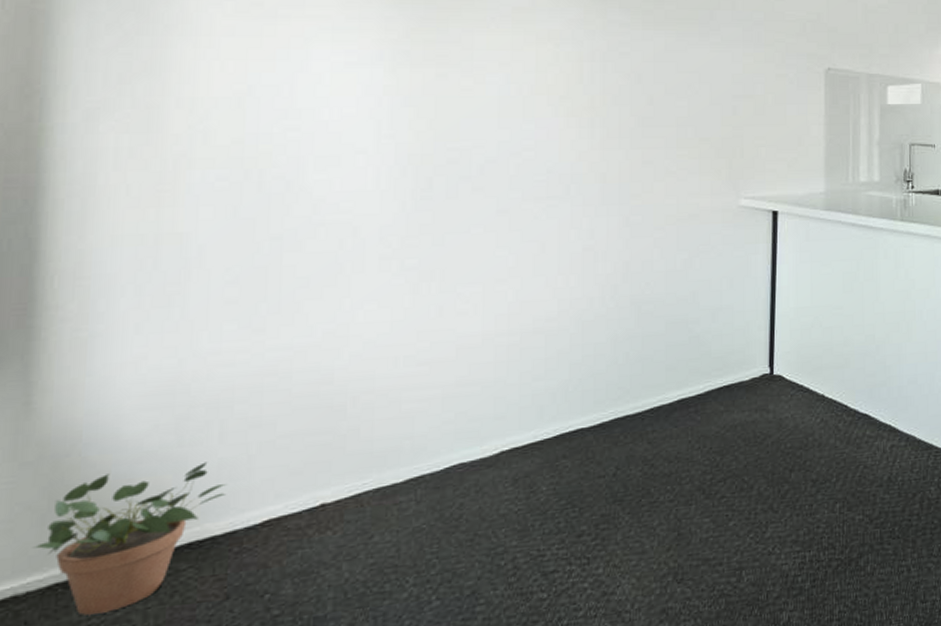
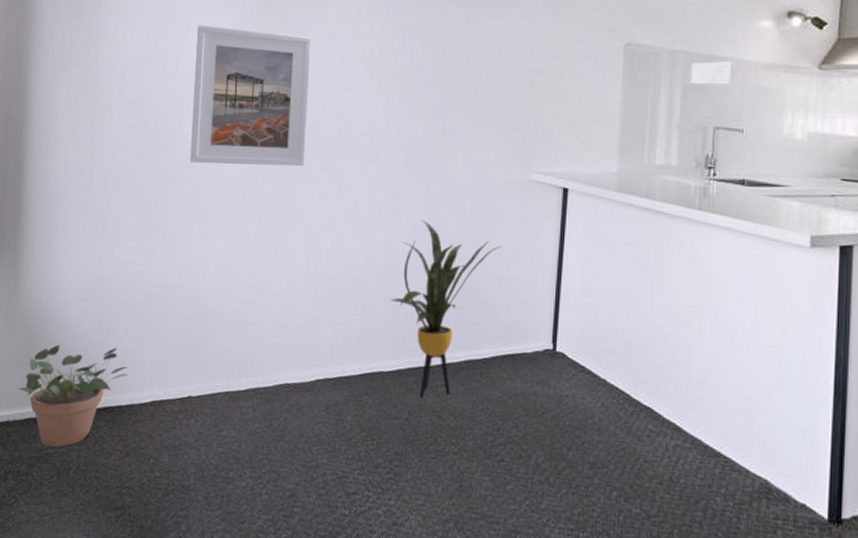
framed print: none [315,52,480,218] -> present [190,25,312,167]
house plant: none [588,257,712,450] -> present [389,219,502,399]

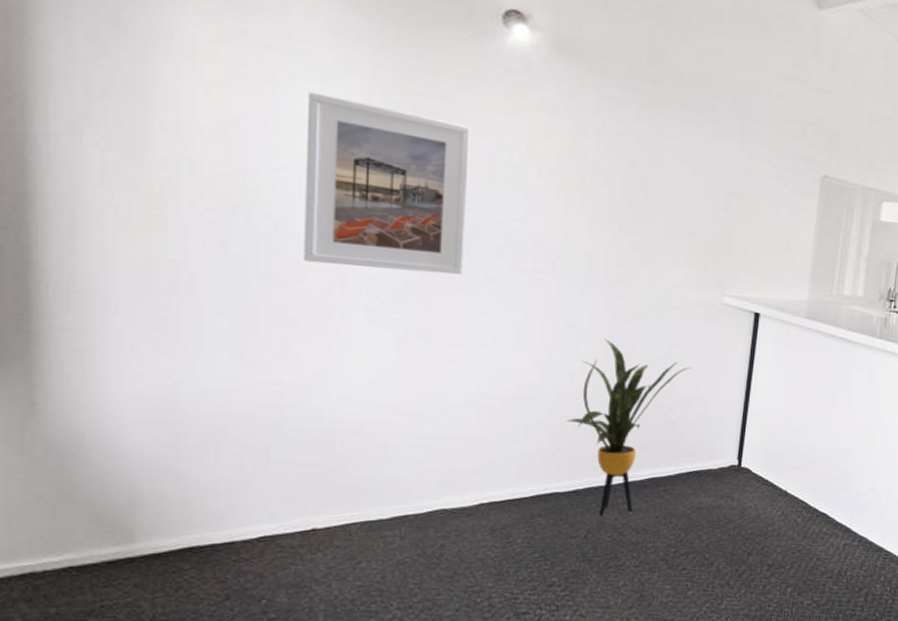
potted plant: present [17,344,128,447] -> none [46,477,223,597]

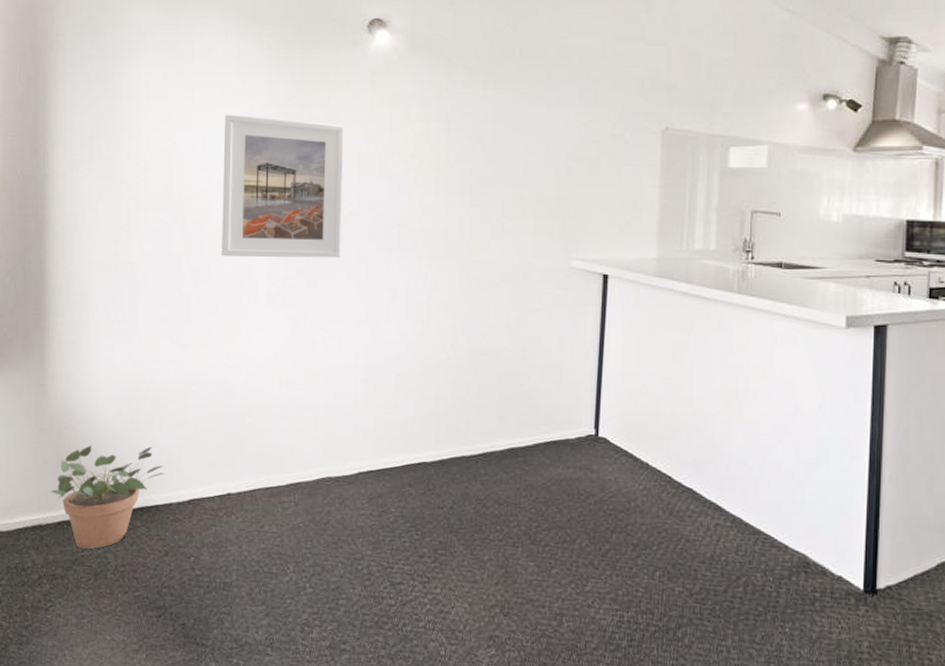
potted plant: none [46,477,223,597] -> present [49,445,164,549]
house plant: present [566,338,691,517] -> none [430,309,543,488]

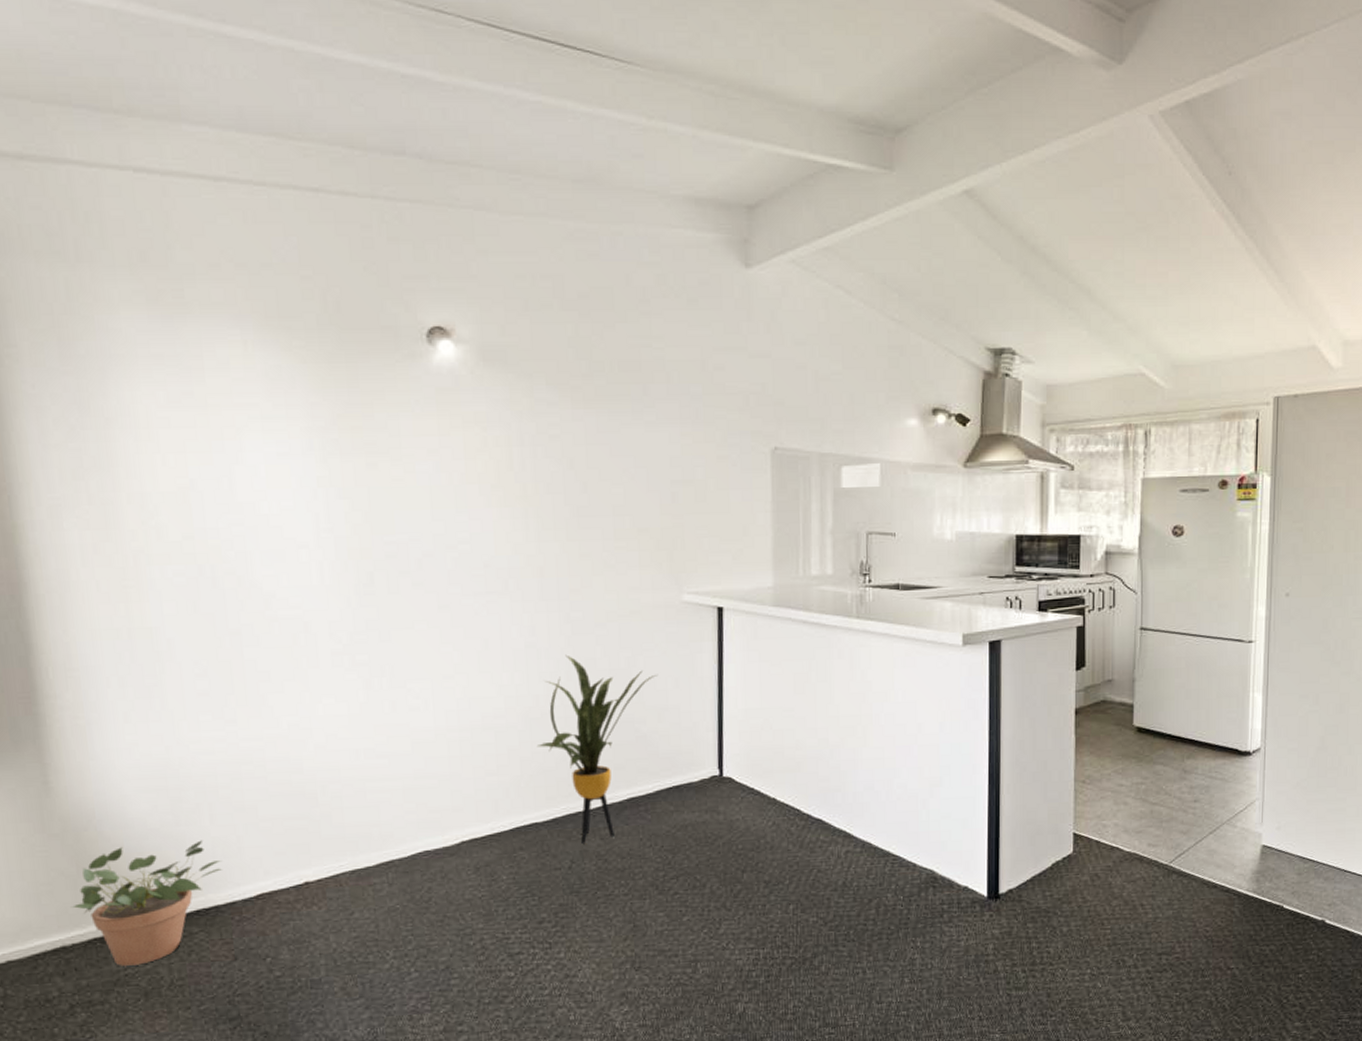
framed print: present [221,114,344,258] -> none [254,443,418,614]
house plant: none [430,309,543,488] -> present [536,654,657,845]

